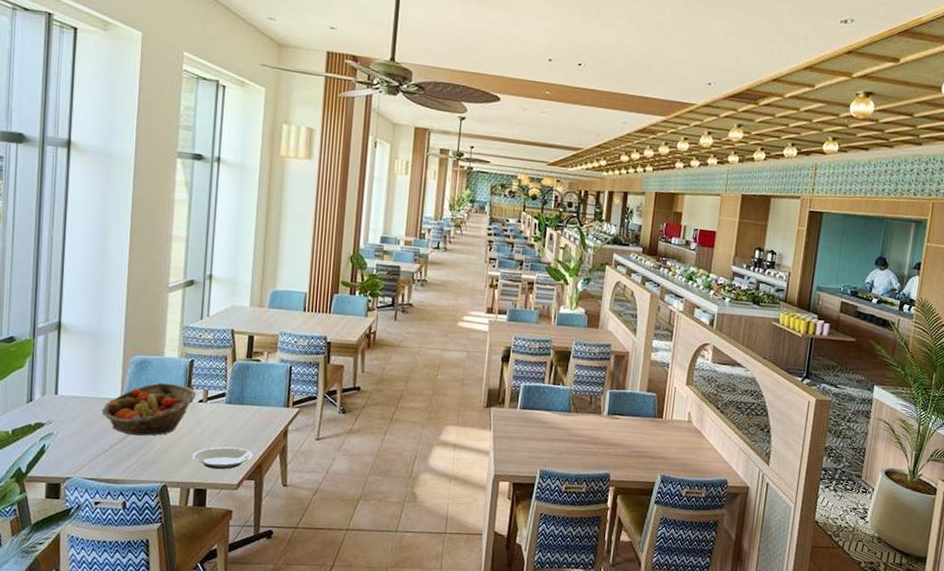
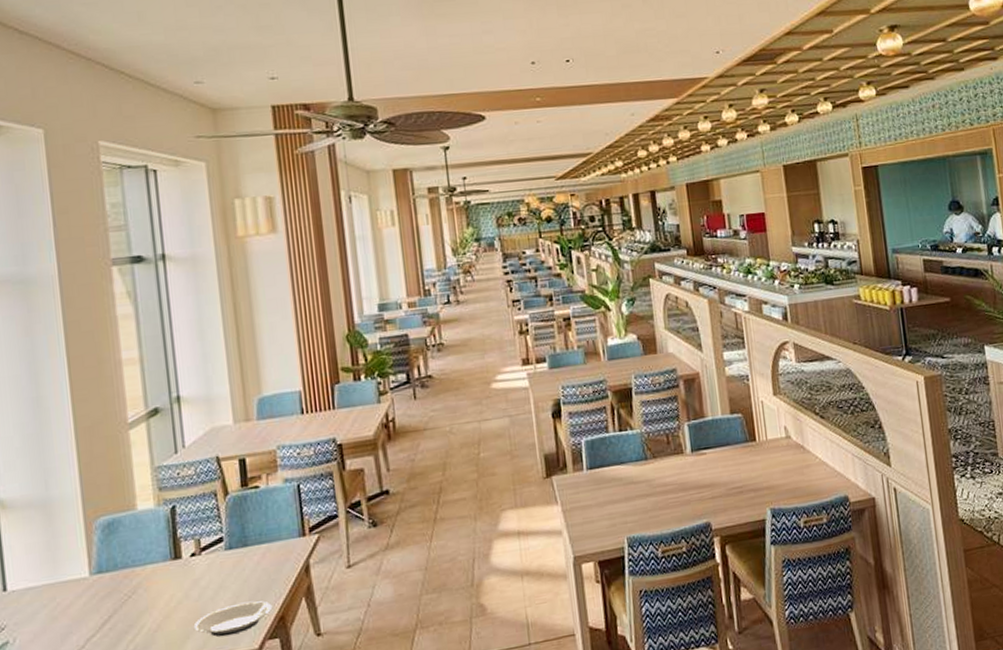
fruit basket: present [101,382,197,436] -> none [67,540,187,620]

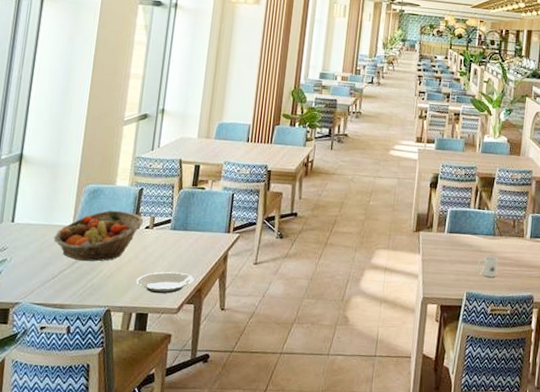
fruit basket: none [67,540,187,620] -> present [53,210,144,262]
mug: none [633,485,660,513] -> present [477,256,498,277]

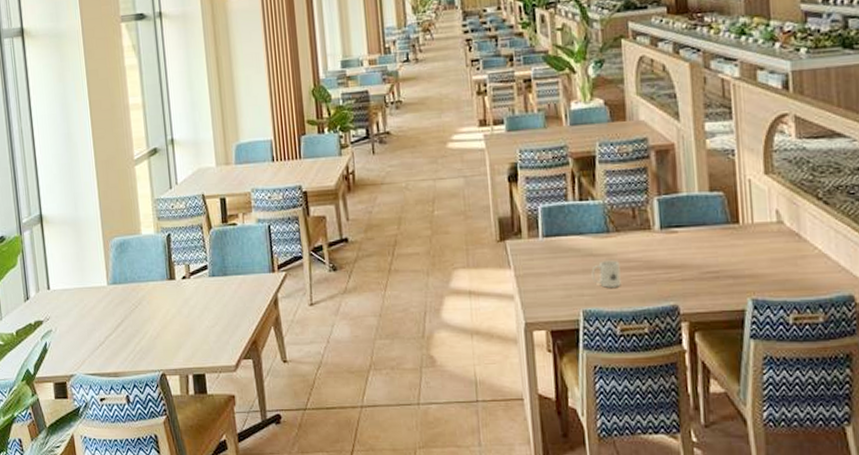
fruit basket: present [53,210,144,262] -> none [92,262,179,324]
plate: present [135,271,195,294] -> none [184,324,247,351]

